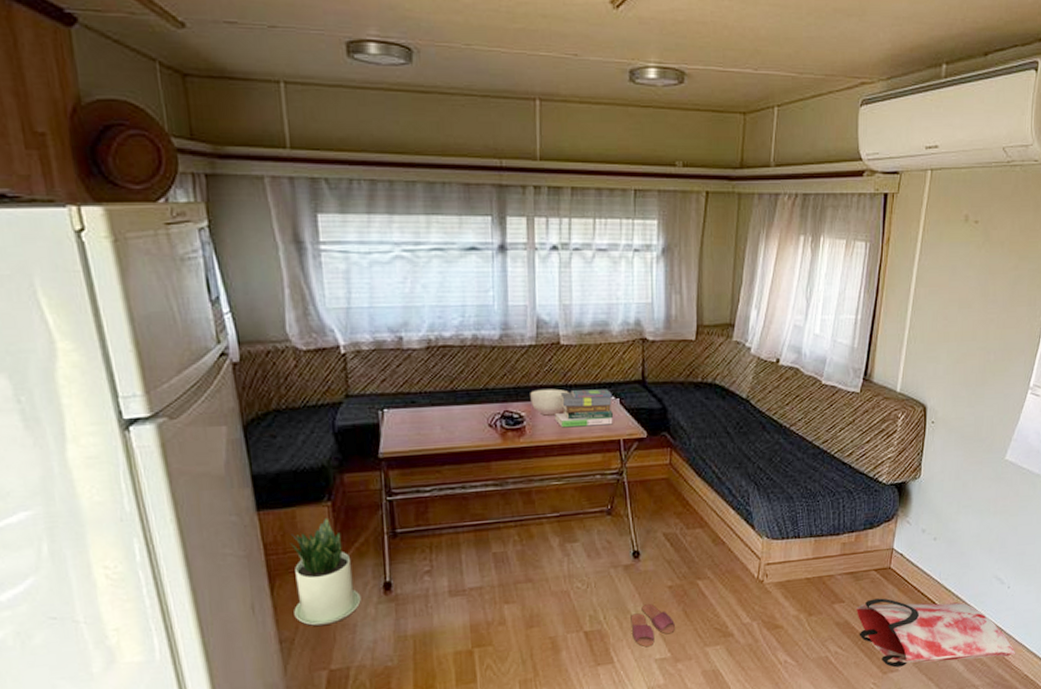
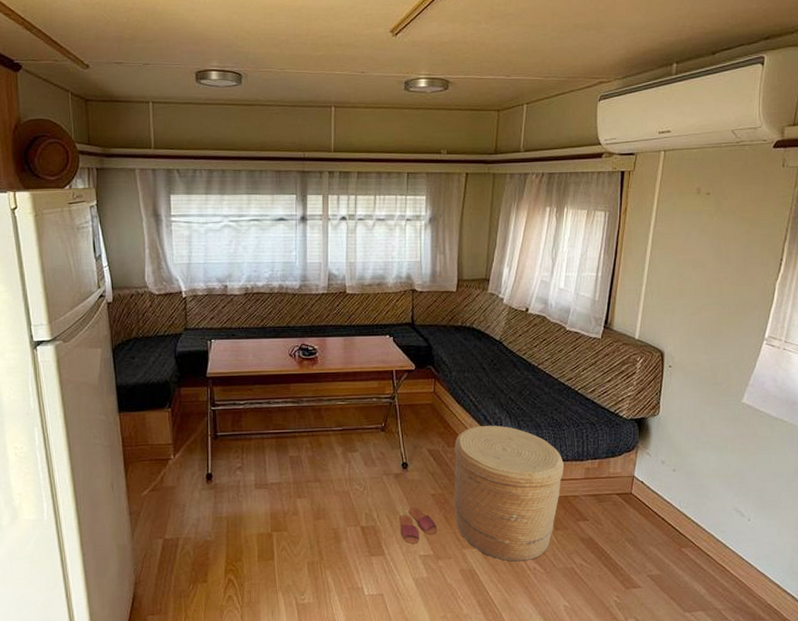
planter: present [289,517,361,627] -> none [140,420,189,504]
bowl: present [530,388,569,416] -> none [322,328,353,349]
books: present [555,389,613,428] -> none [341,329,387,359]
basket: none [694,500,818,657] -> present [454,426,564,562]
bag: present [857,598,1015,668] -> none [600,520,757,585]

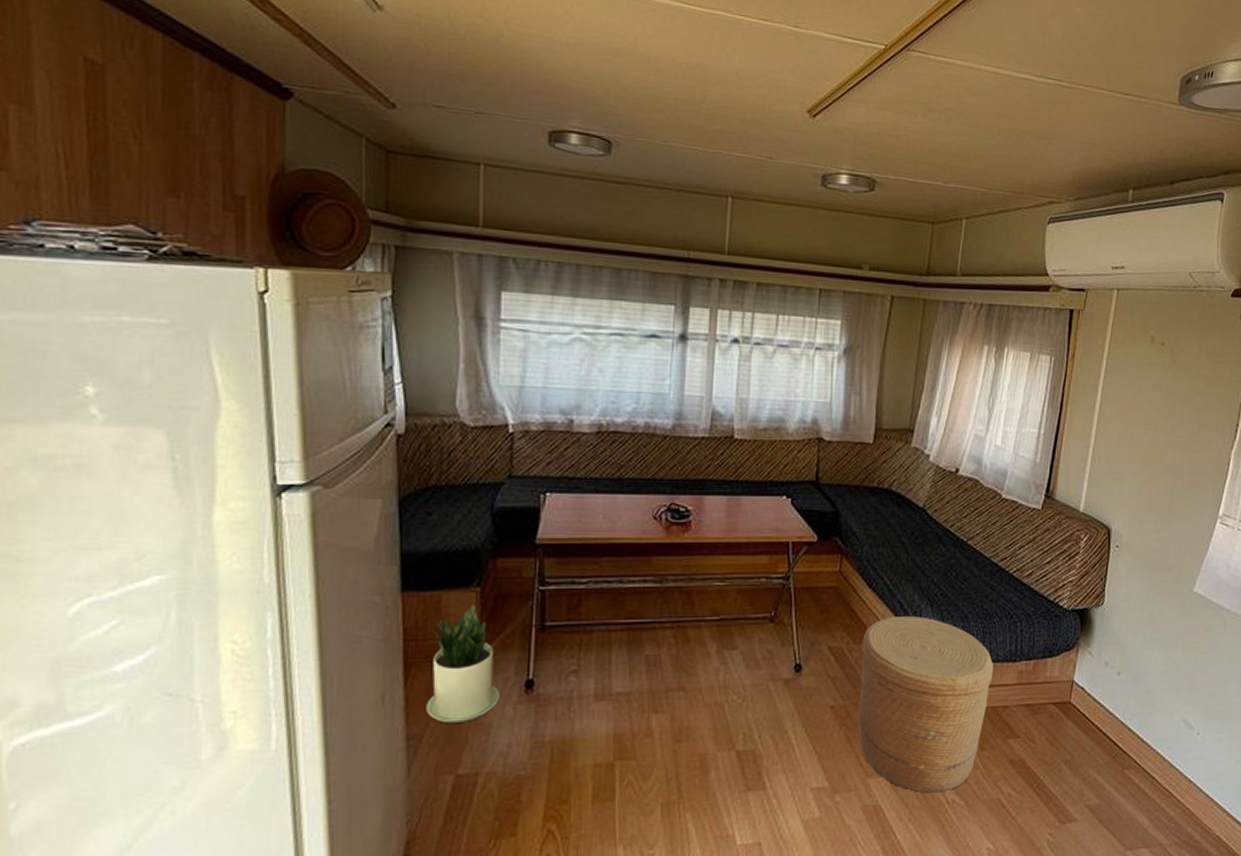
planter: none [140,420,189,504] -> present [426,604,500,724]
slippers: present [399,508,437,544] -> none [787,725,835,774]

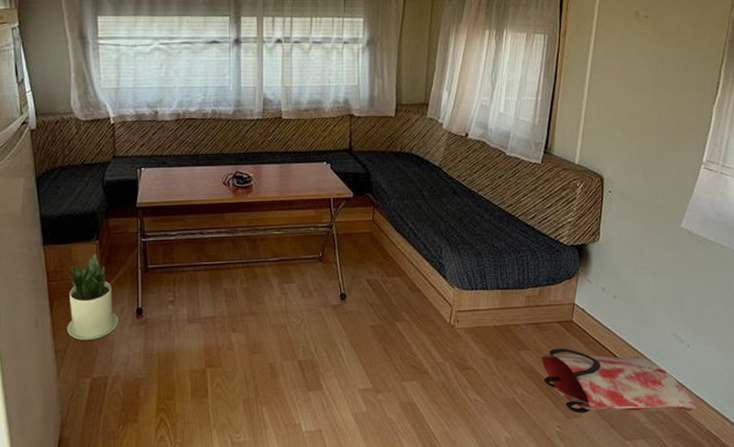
basket: present [858,616,993,793] -> none [393,254,504,394]
bag: none [1033,736,1206,817] -> present [541,348,697,413]

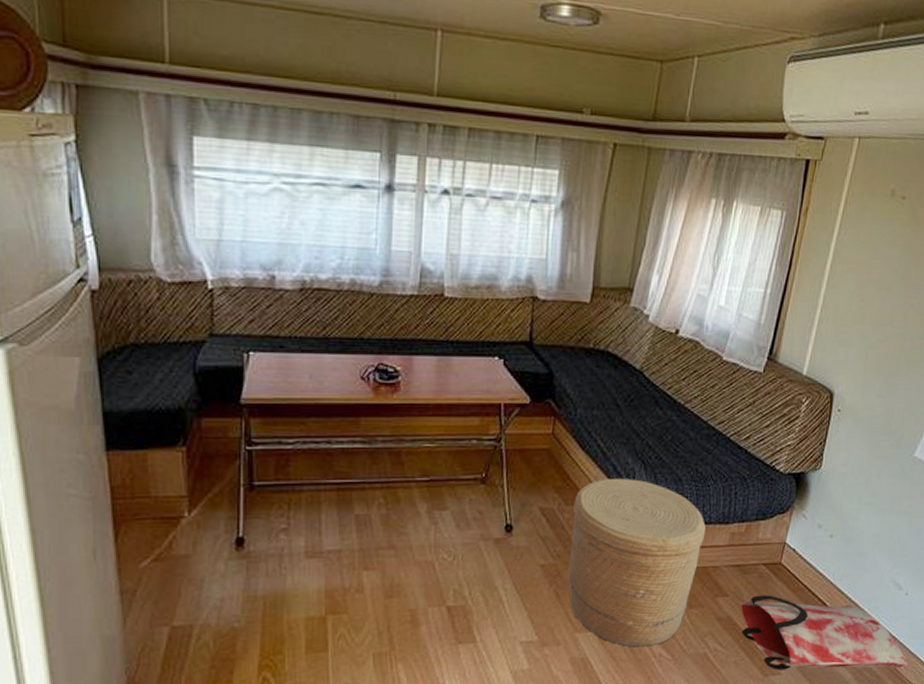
planter: present [66,253,119,341] -> none [138,463,211,579]
basket: none [393,254,504,394] -> present [568,479,706,647]

